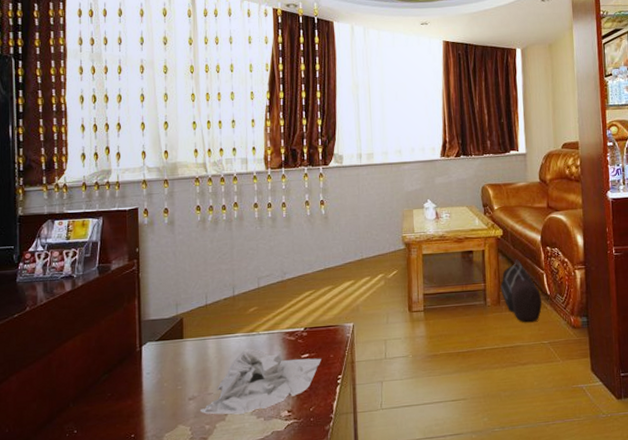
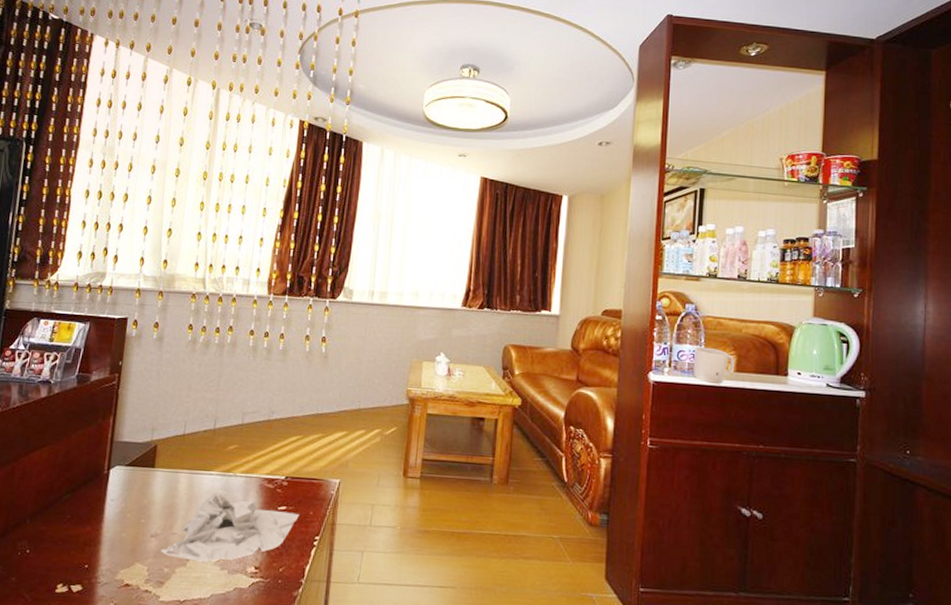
duffel bag: present [500,259,542,322] -> none [511,435,558,510]

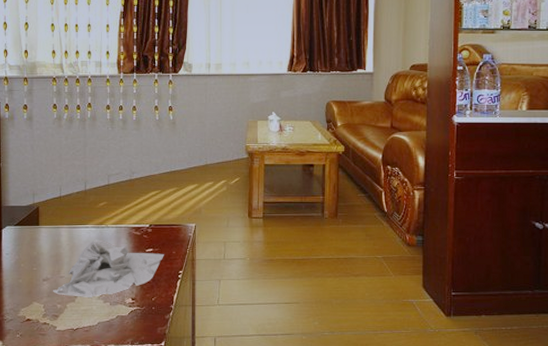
mug: present [692,346,735,384] -> none [491,90,528,121]

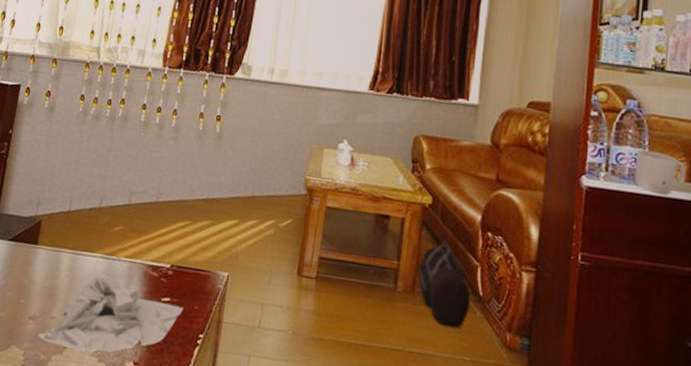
duffel bag: none [339,176,379,236] -> present [418,239,472,327]
mug: none [491,90,528,121] -> present [634,149,686,195]

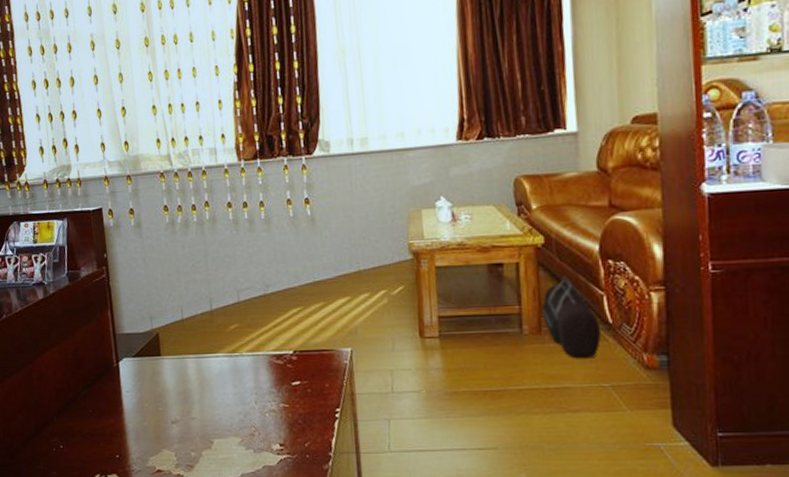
tissue: present [37,274,183,352] -> none [183,371,315,443]

